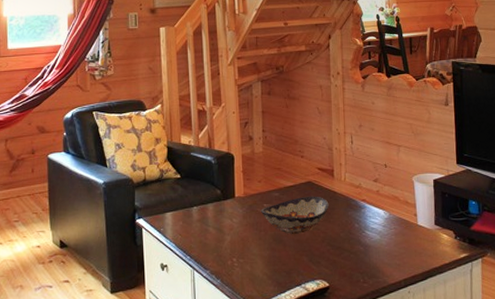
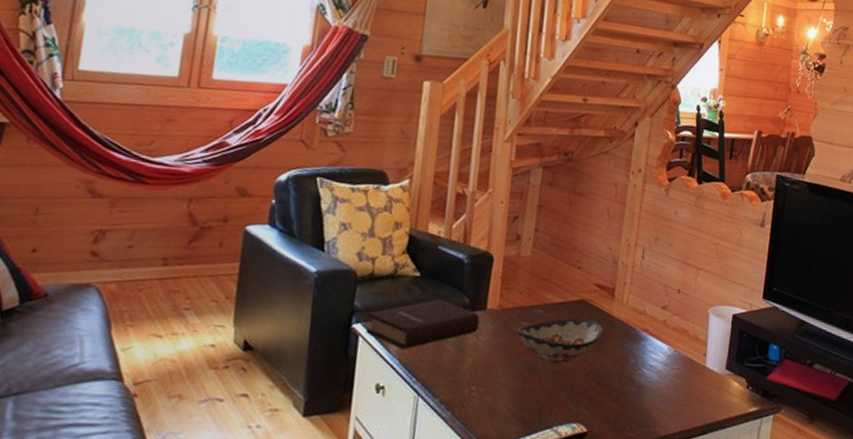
book: none [147,194,231,236] -> present [366,299,480,350]

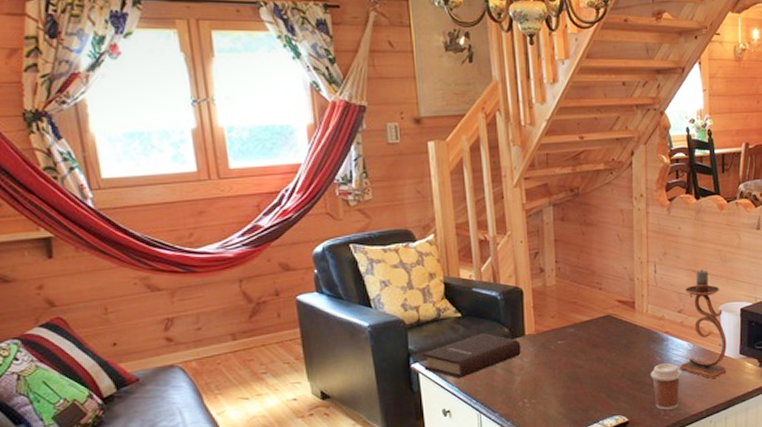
decorative bowl: present [516,317,603,364] -> none [554,330,629,371]
coffee cup: none [620,367,656,425] -> present [650,363,681,410]
candle holder: none [654,262,713,394] -> present [679,269,727,378]

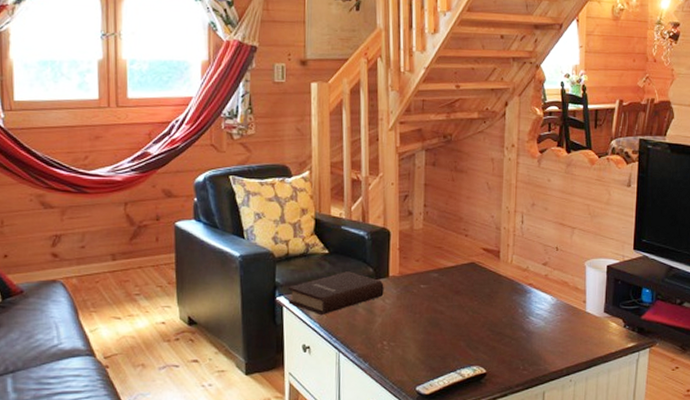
coffee cup: present [650,363,681,410] -> none [511,316,543,364]
candle holder: present [679,269,727,378] -> none [541,222,591,335]

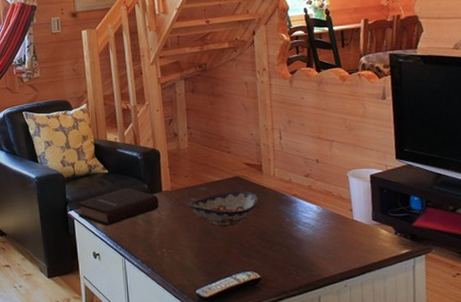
decorative bowl: none [416,278,492,317] -> present [188,190,258,227]

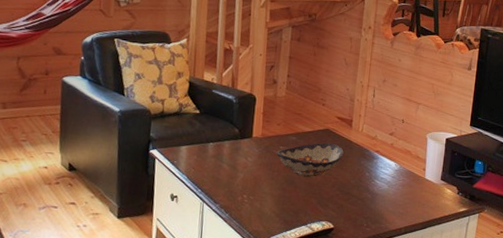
book: present [78,188,159,227] -> none [160,130,248,169]

